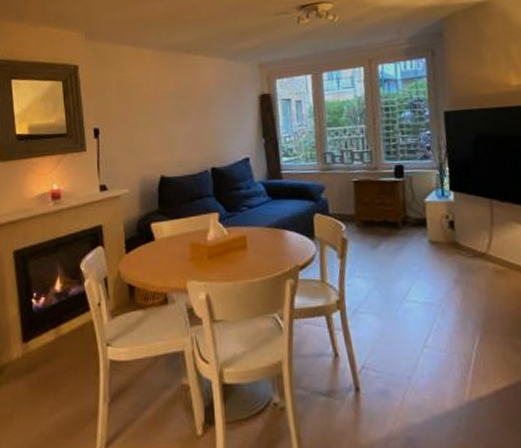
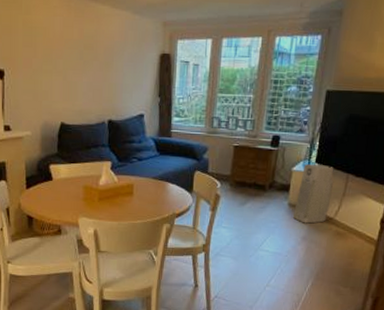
air purifier: none [437,192,479,263] -> present [292,164,334,224]

